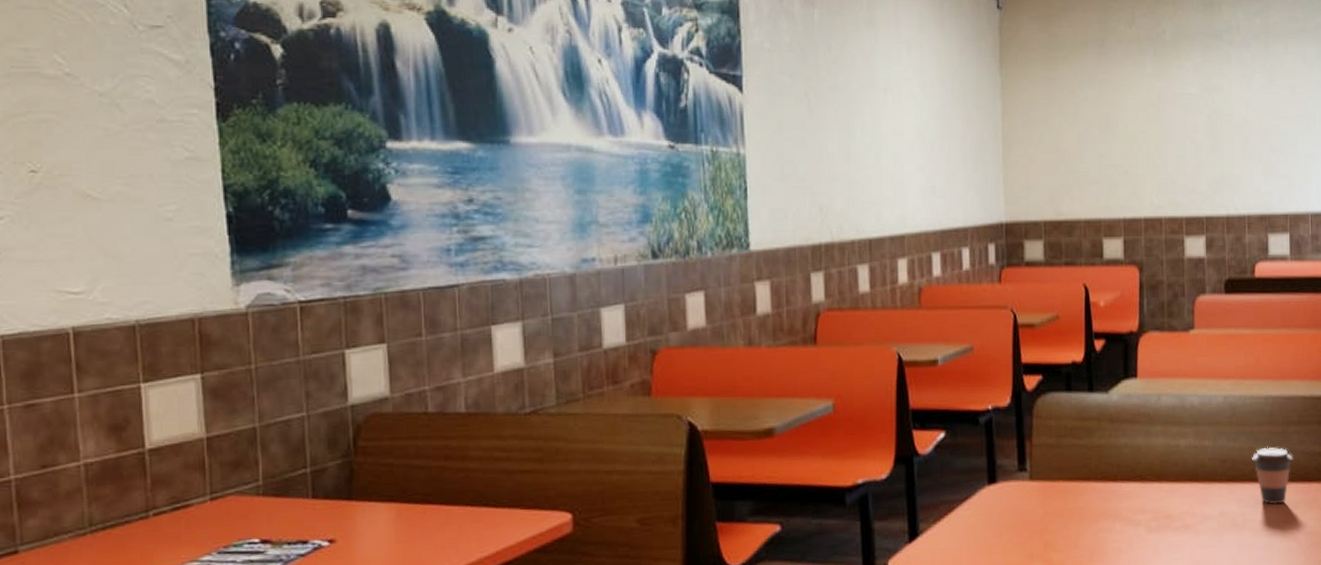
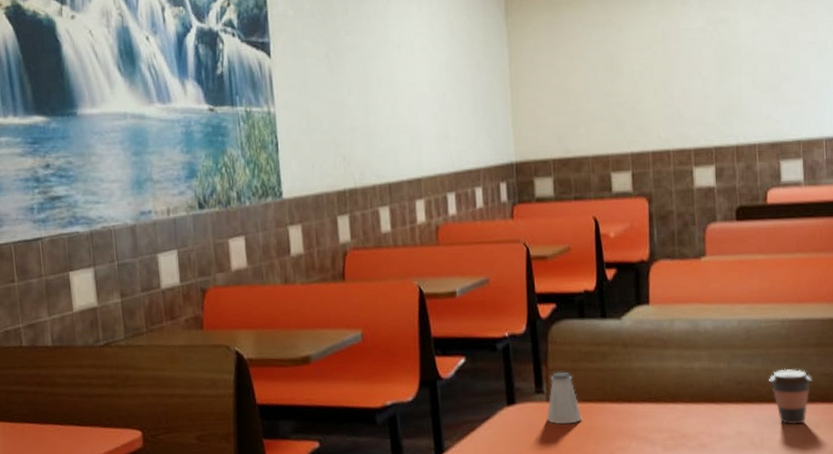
saltshaker: none [1029,448,1065,505] -> present [547,371,582,425]

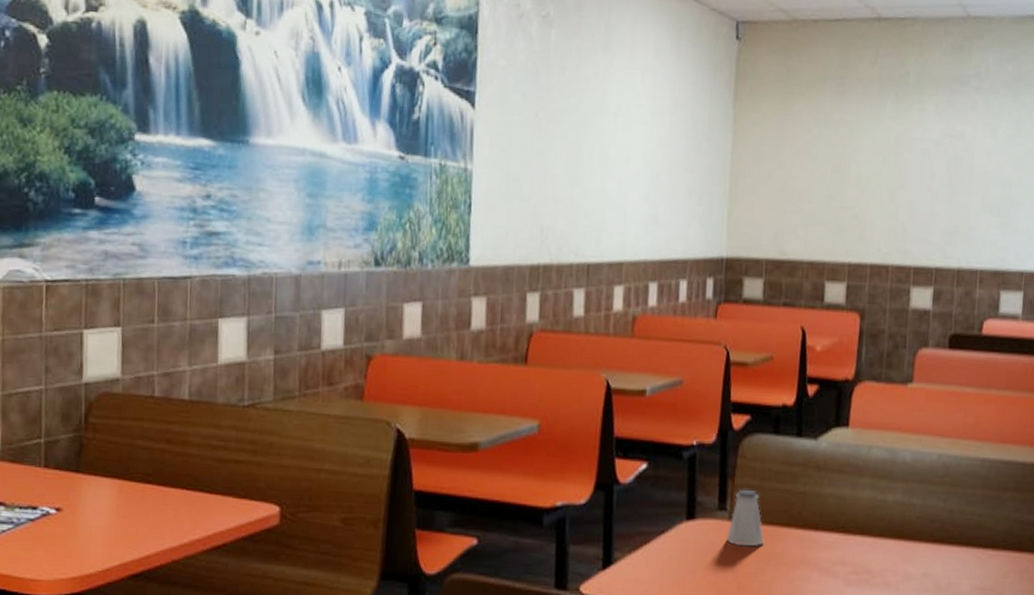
coffee cup: present [769,369,812,425] -> none [962,511,1006,572]

